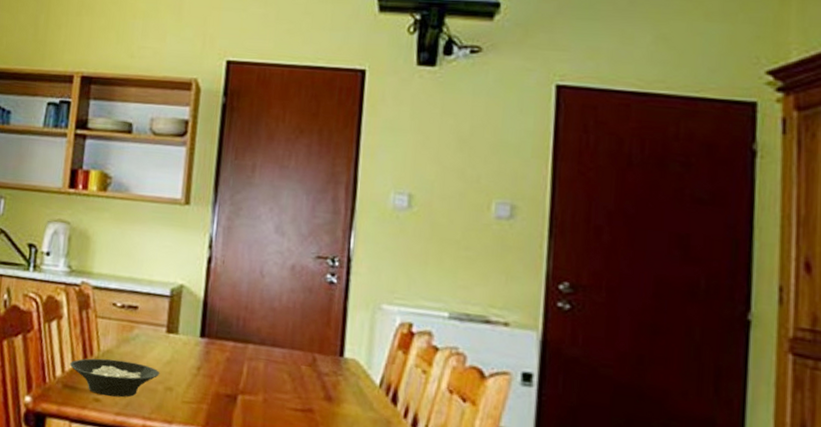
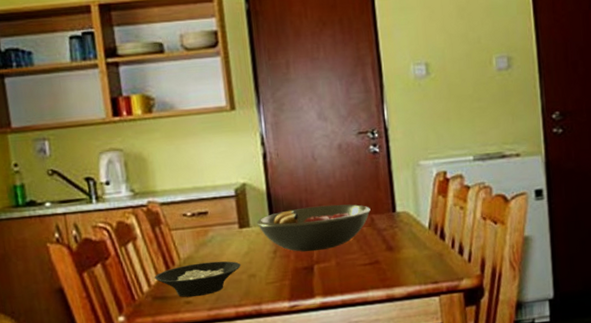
fruit bowl: none [186,325,315,381] -> present [256,204,371,252]

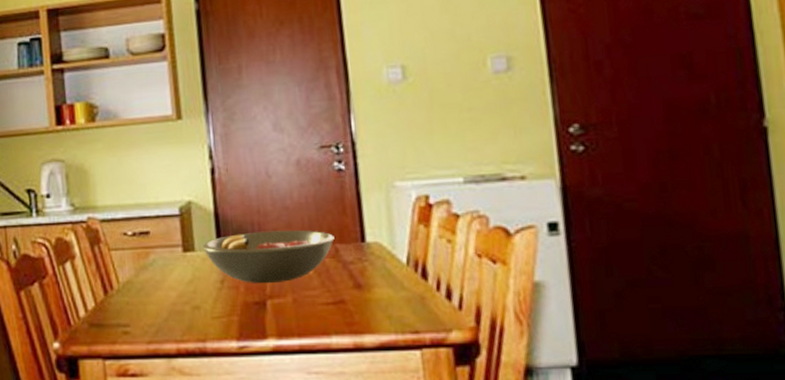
cereal bowl: present [154,261,241,297] -> none [91,288,185,327]

